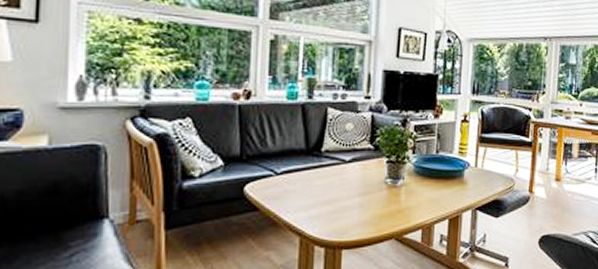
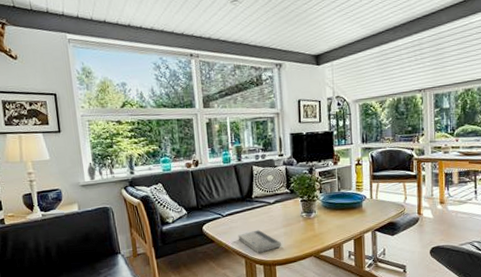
book: none [294,197,354,231] -> present [238,229,282,254]

